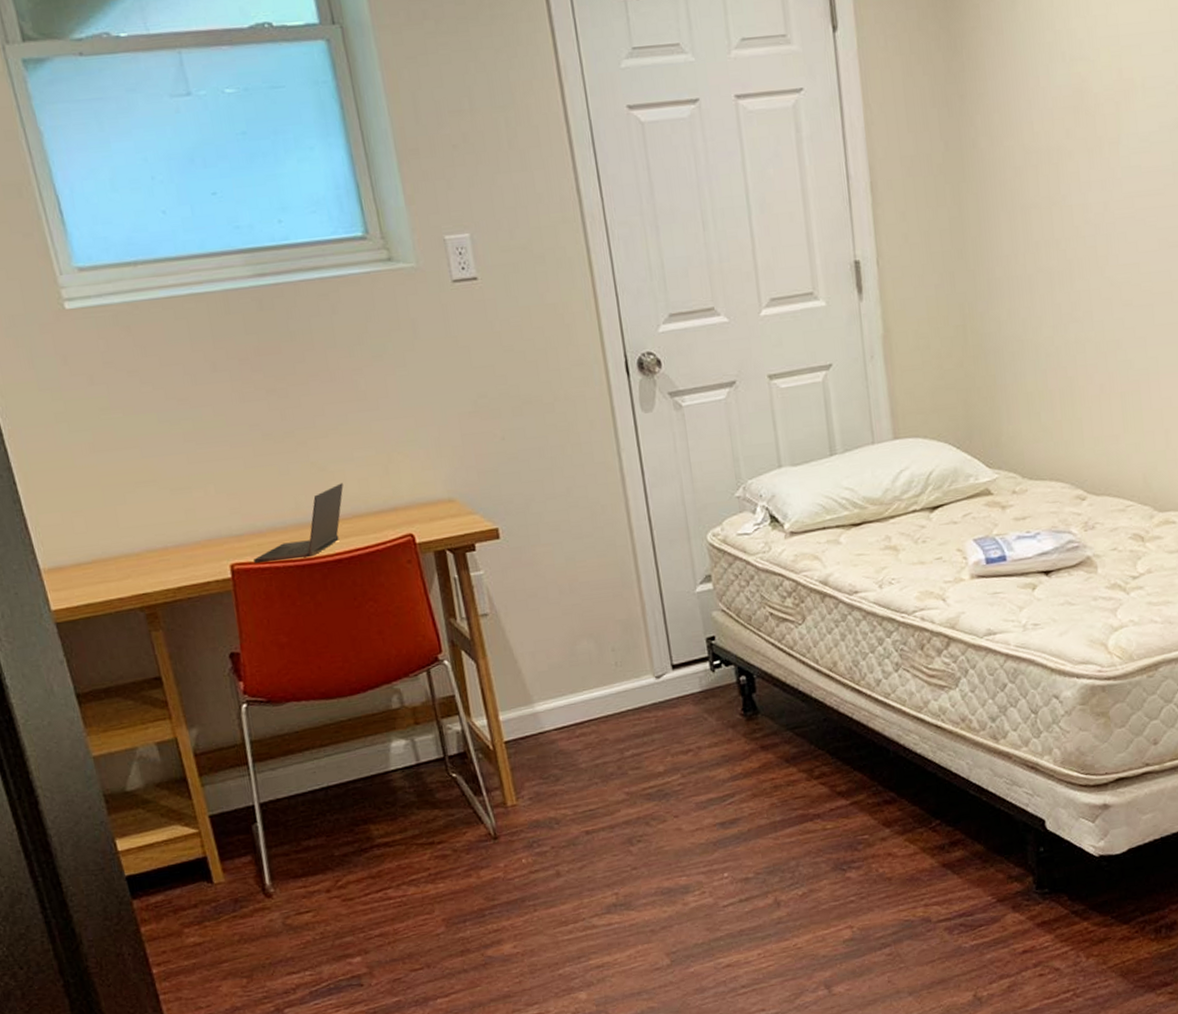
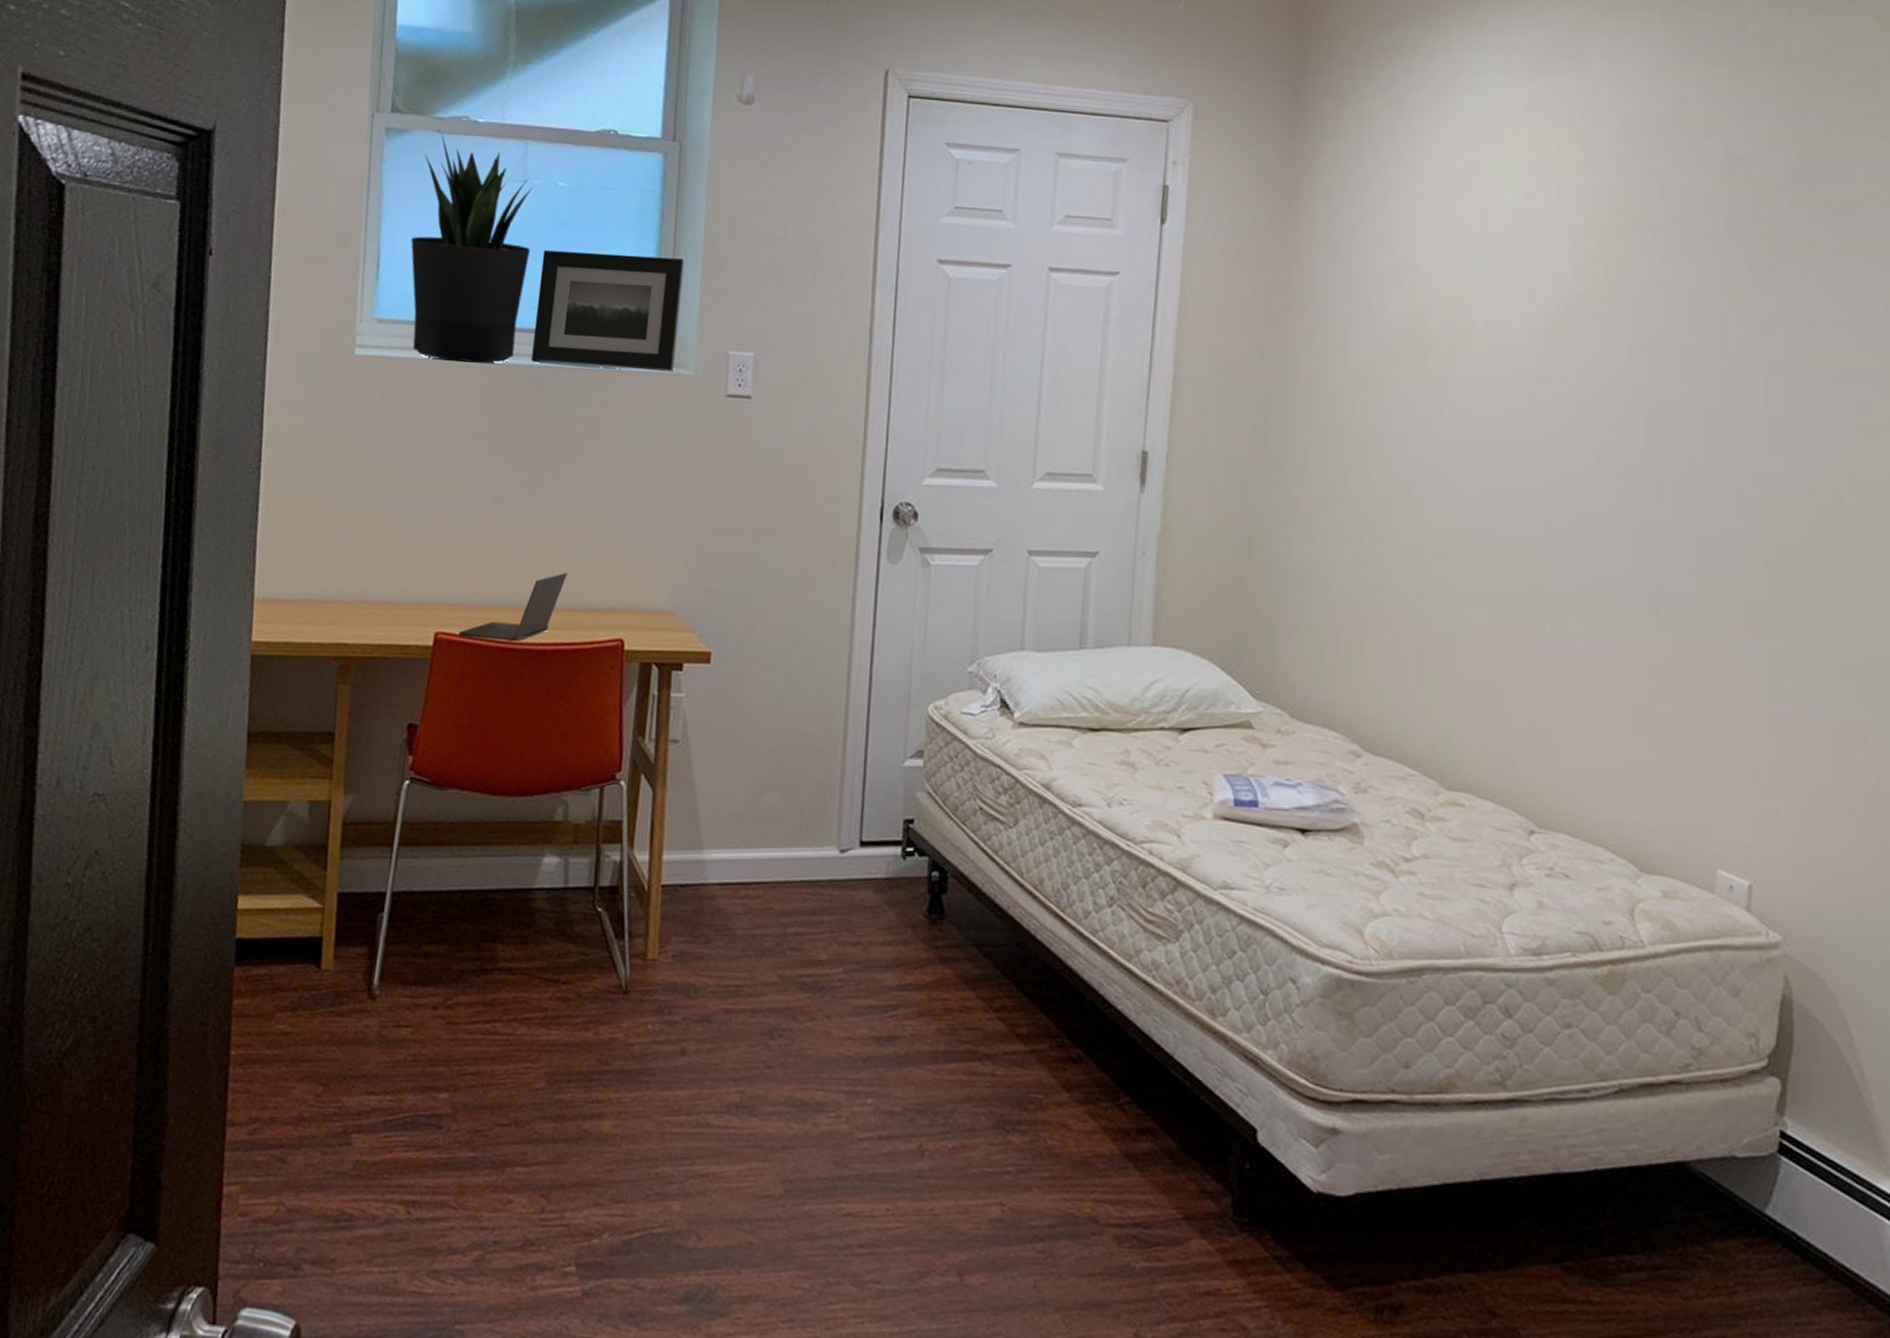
planter: none [74,55,230,299] -> present [411,132,533,363]
picture frame: none [229,149,395,284] -> present [531,250,685,373]

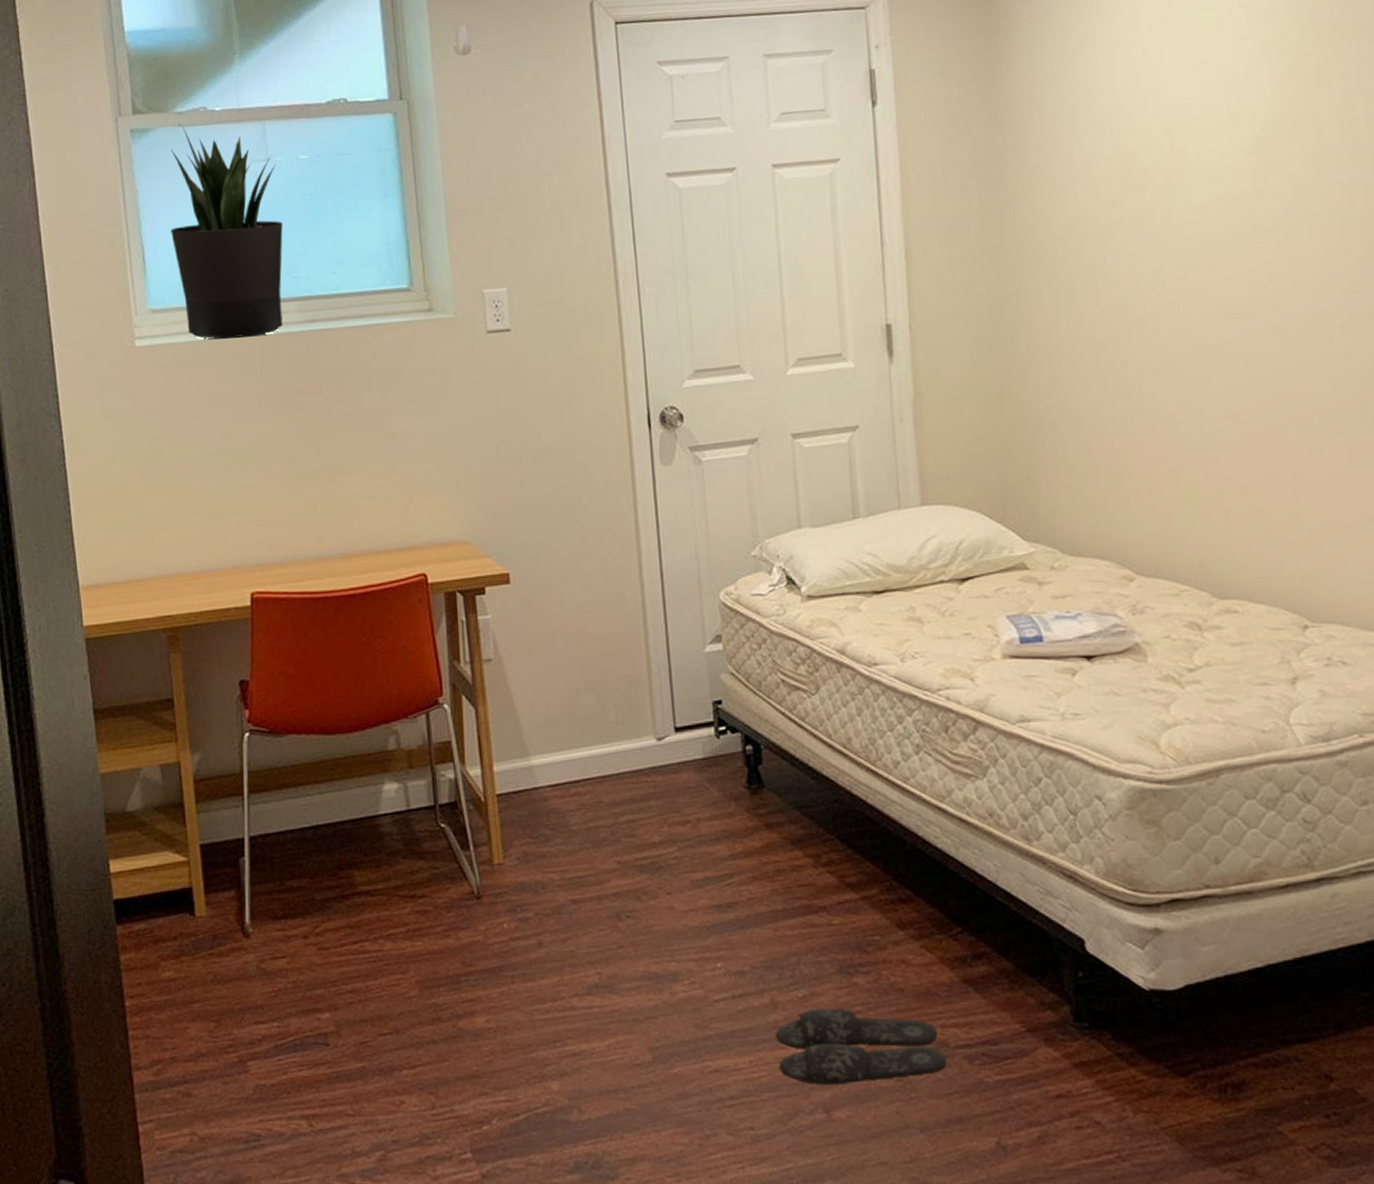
laptop computer: present [459,573,567,642] -> none [273,520,365,594]
picture frame: present [531,250,685,373] -> none [295,210,434,329]
slippers: none [917,1162,1095,1250] -> present [776,1008,947,1085]

